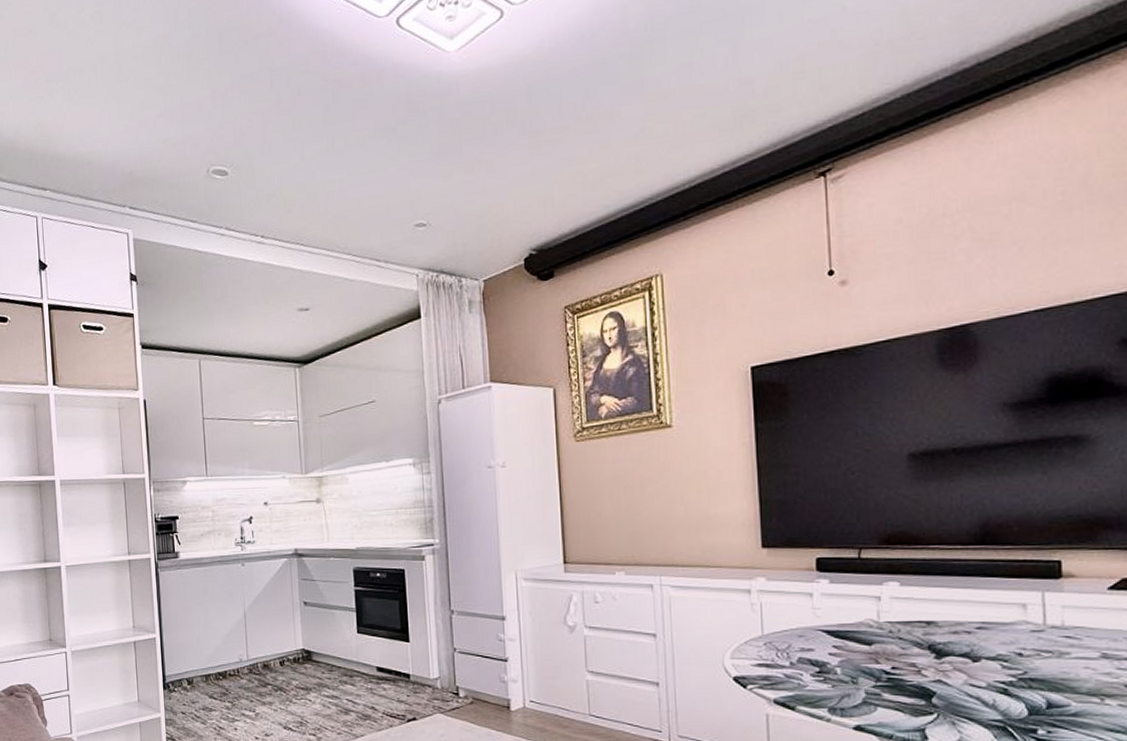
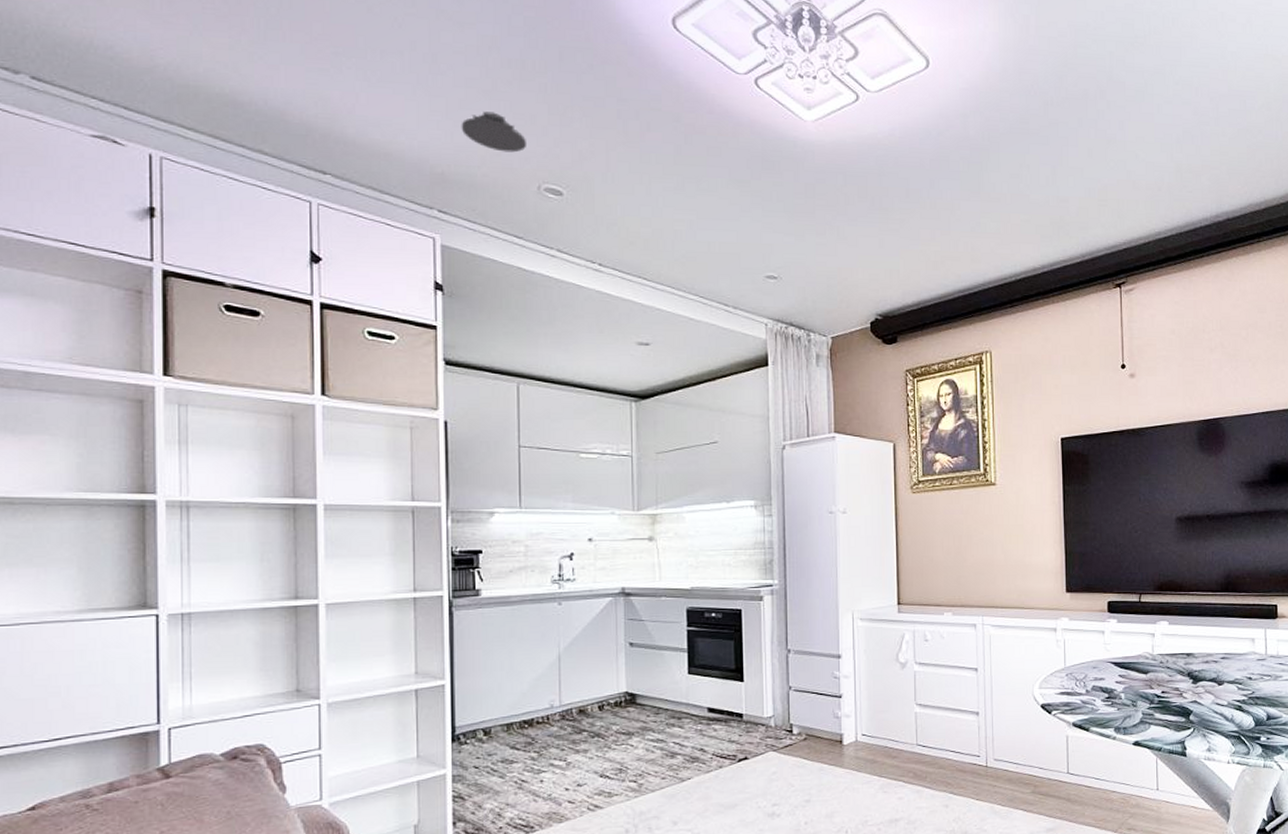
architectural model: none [143,106,197,143] -> present [461,111,528,153]

